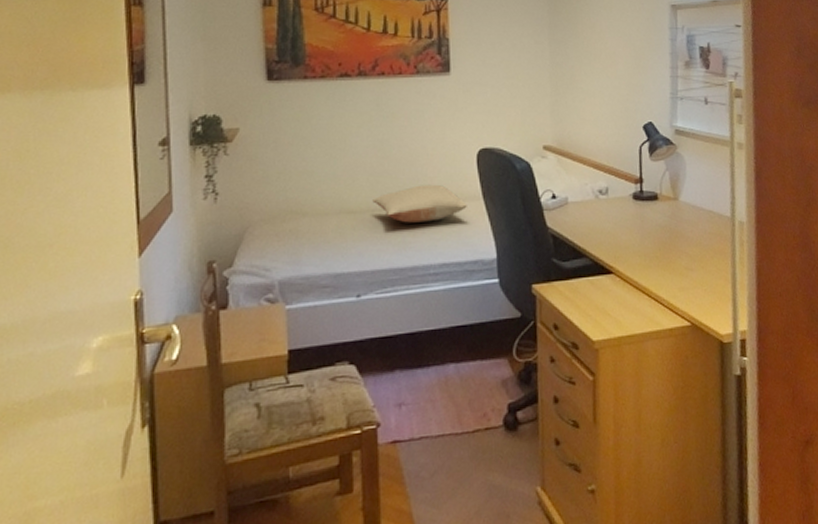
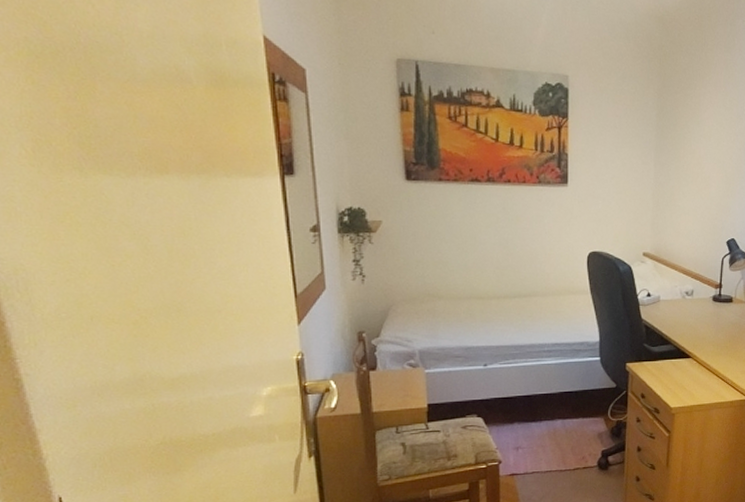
pillow: present [372,184,467,223] -> none [498,279,577,309]

